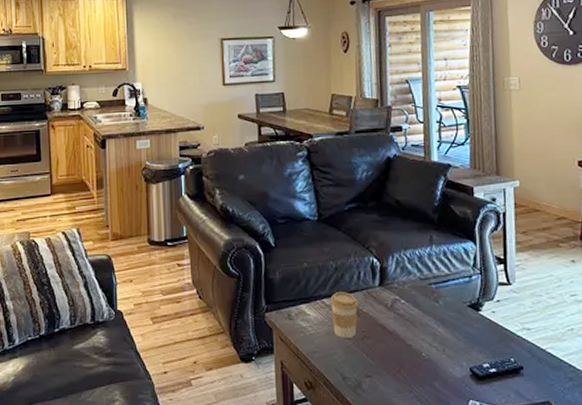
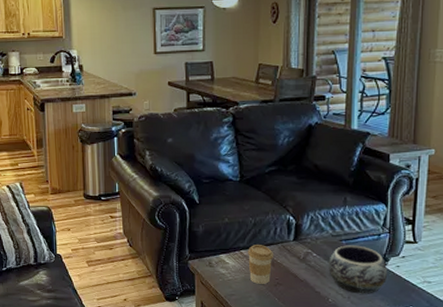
decorative bowl: none [418,289,484,346] -> present [328,245,388,294]

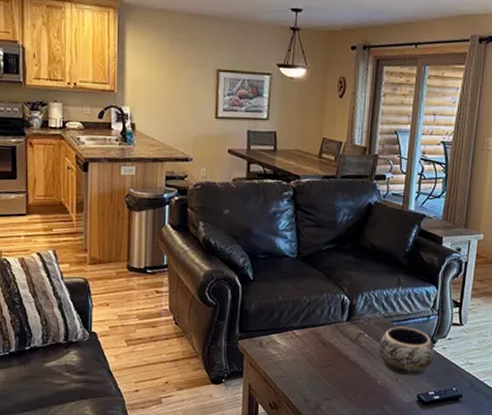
coffee cup: present [248,245,273,284] -> none [300,325,326,366]

